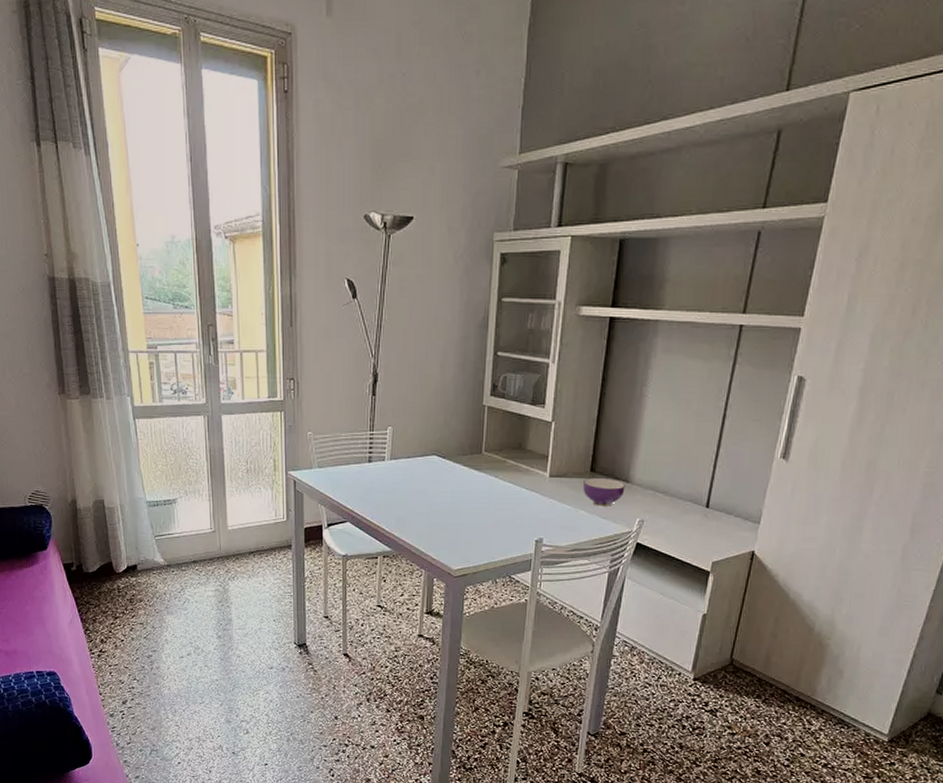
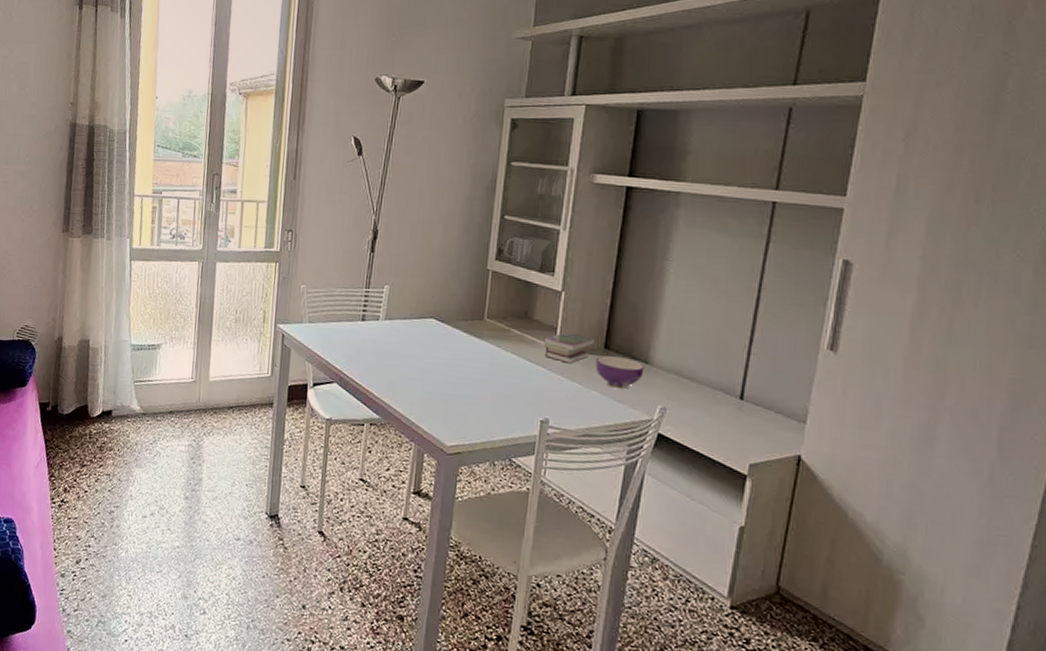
books: none [536,458,582,487] -> present [543,331,594,364]

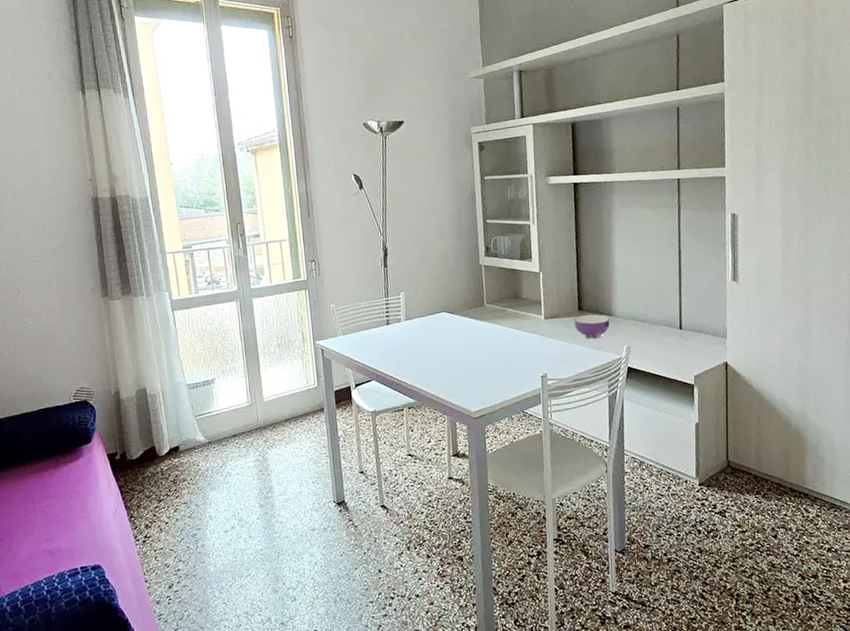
books: present [543,331,594,364] -> none [532,302,570,327]

